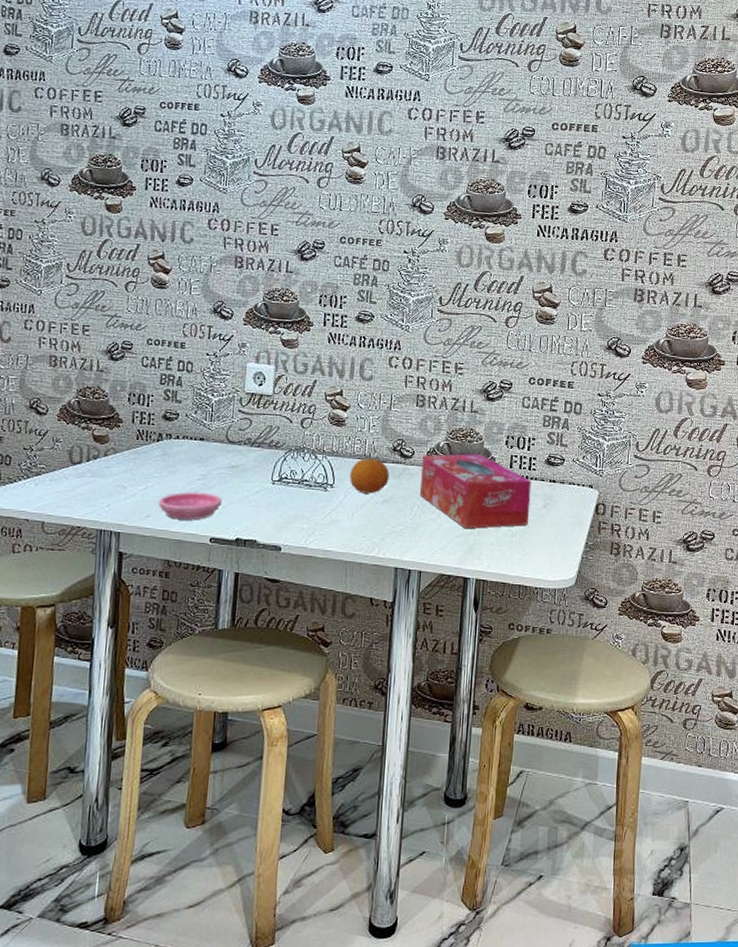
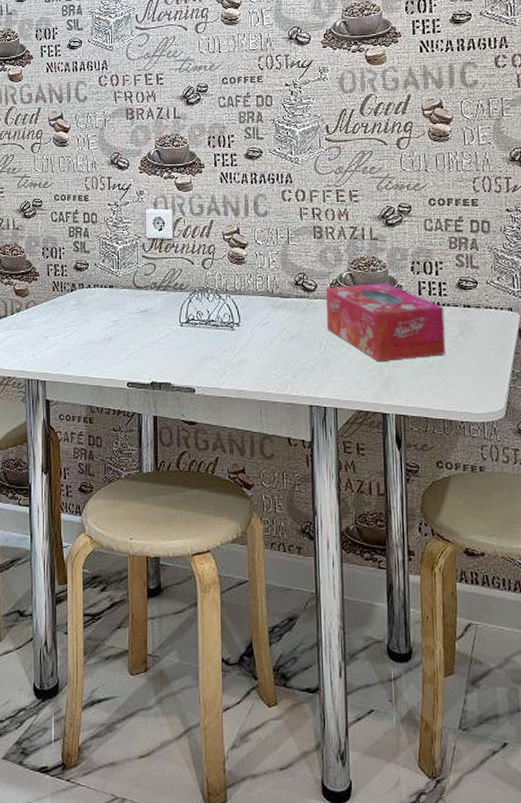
saucer: present [158,492,223,520] -> none [77,338,135,366]
fruit: present [350,458,390,494] -> none [255,295,294,330]

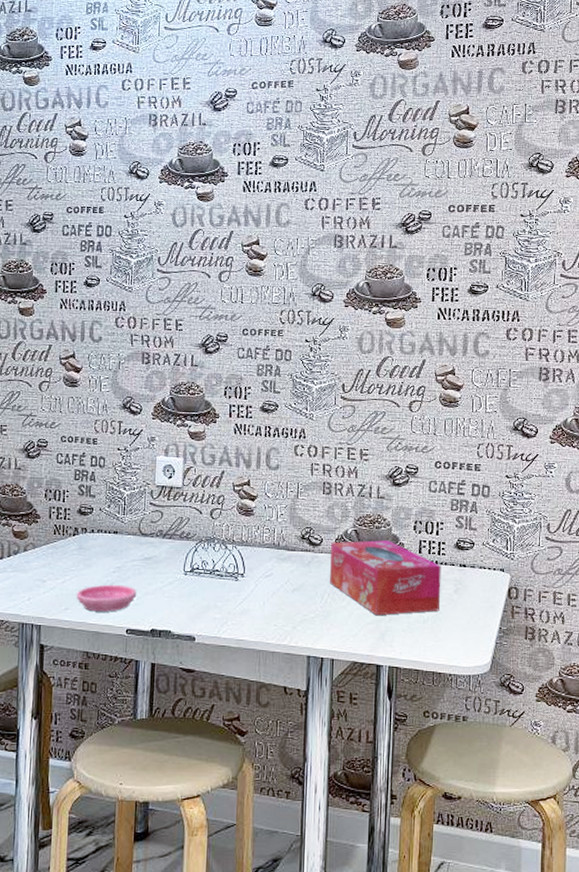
saucer: none [77,338,135,366] -> present [76,584,137,612]

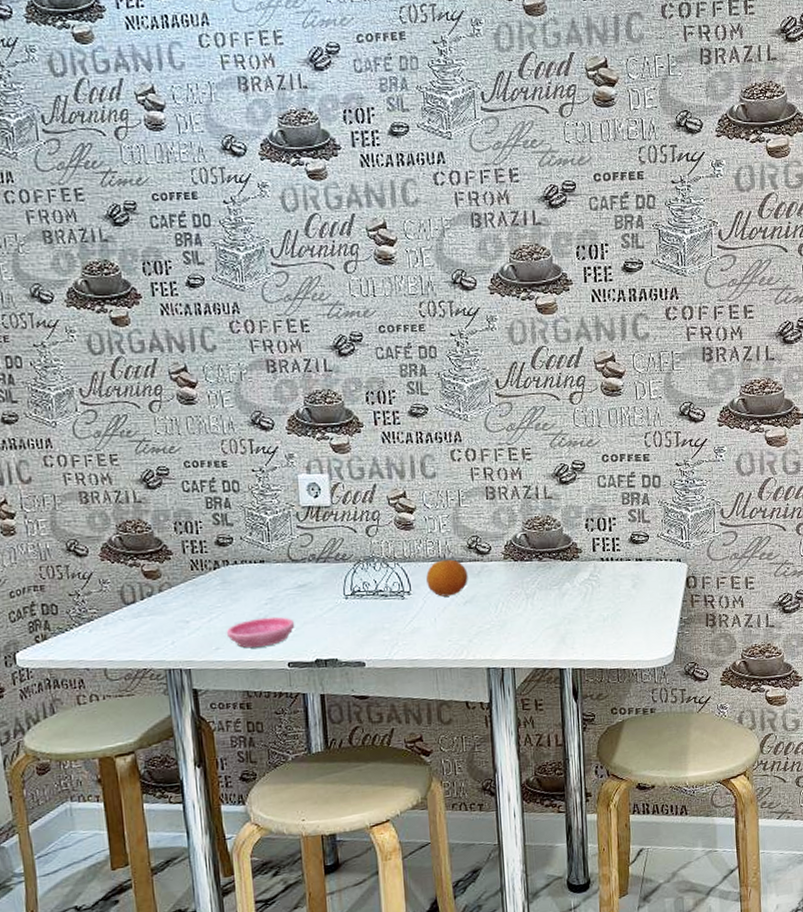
fruit: none [260,547,299,582] -> present [426,559,468,597]
tissue box: present [330,540,441,616] -> none [500,541,619,620]

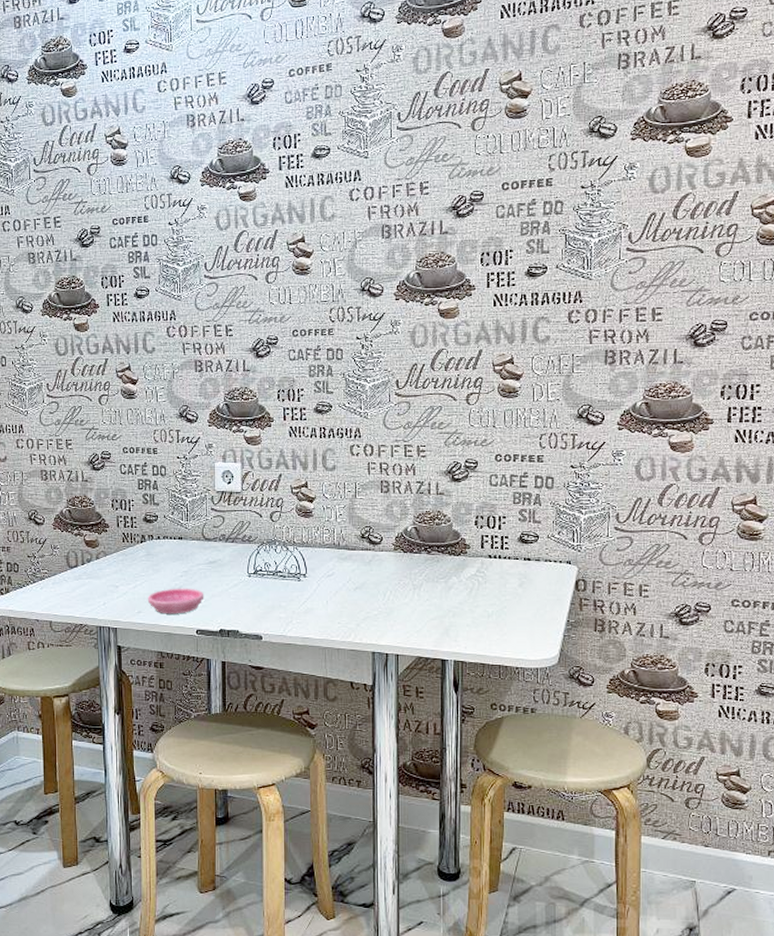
fruit: present [426,559,468,597] -> none [321,547,359,581]

